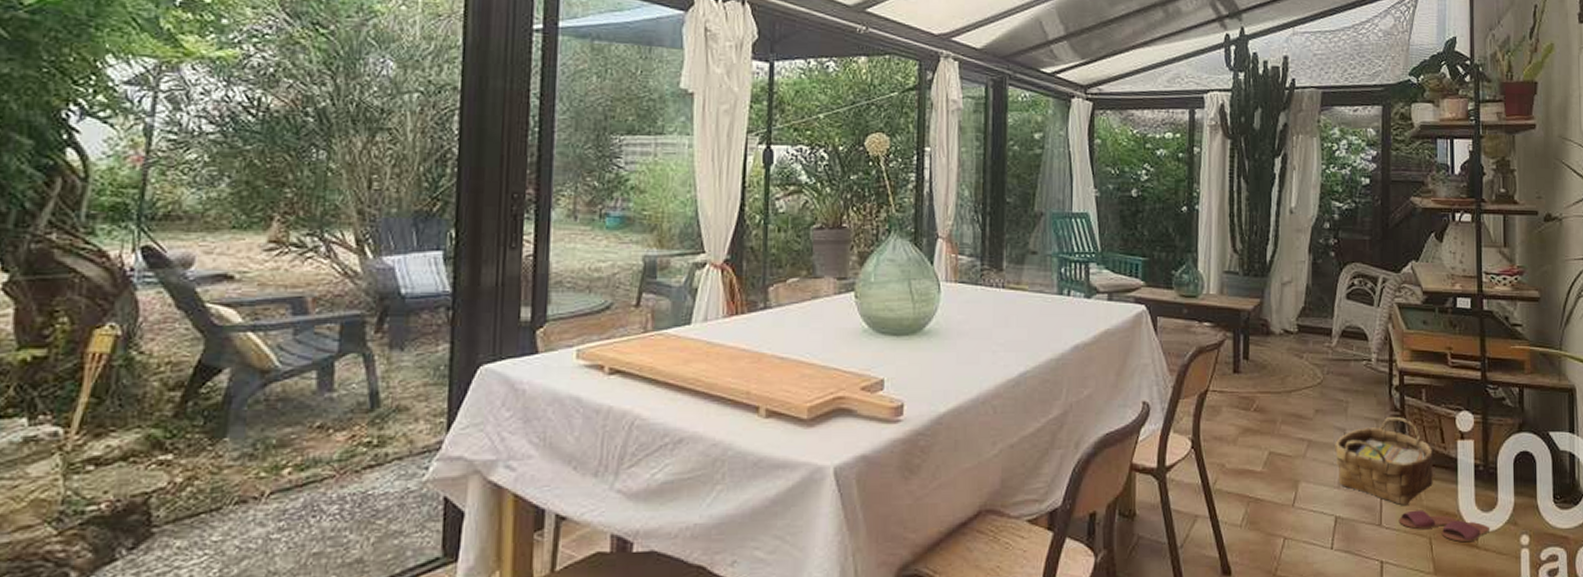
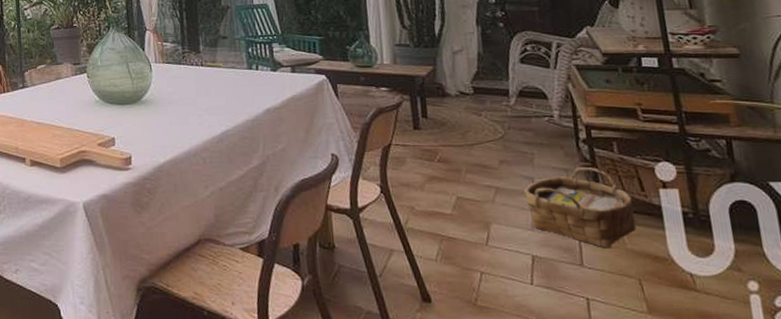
slippers: present [1398,510,1490,543] -> none [601,253,710,285]

